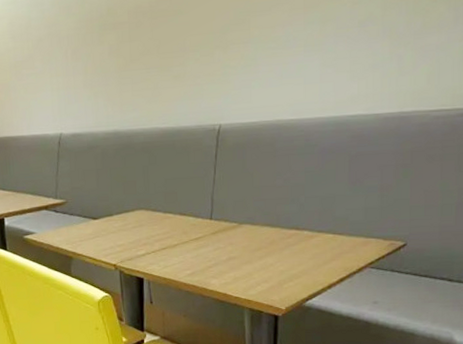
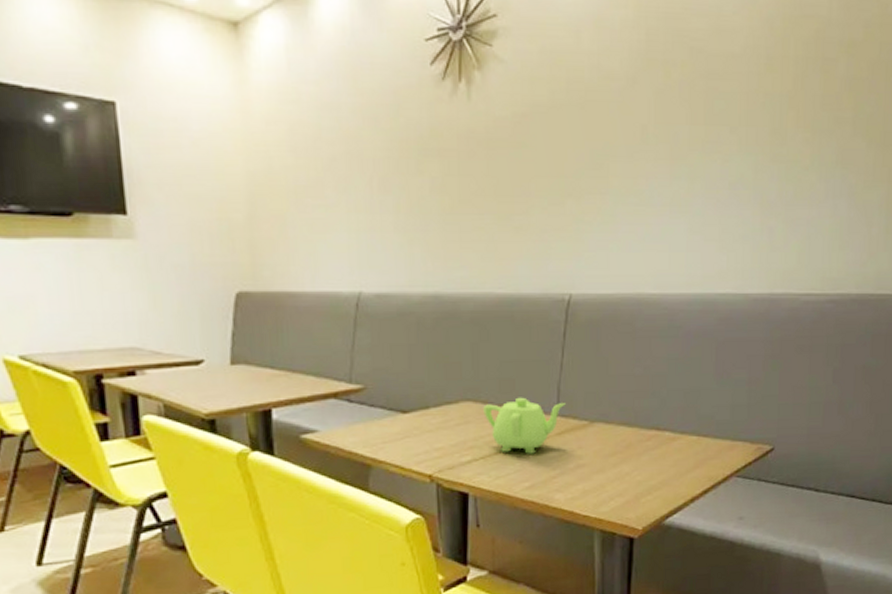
teapot: none [153,205,218,249] -> present [483,397,566,454]

